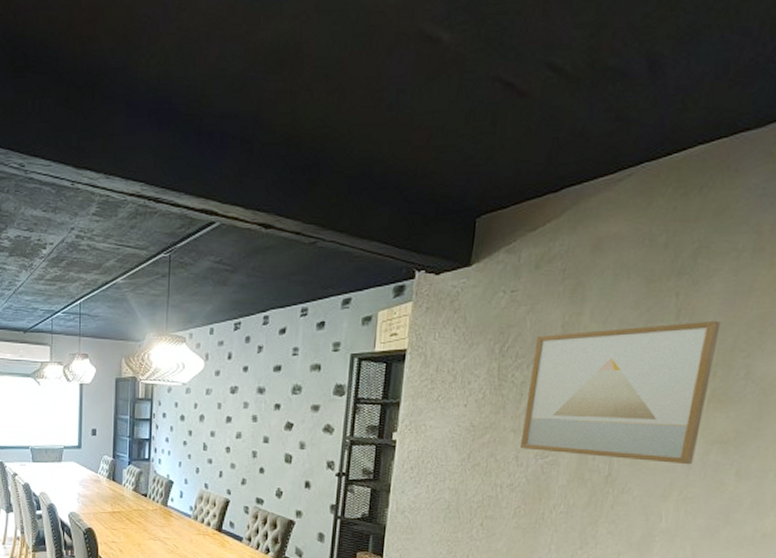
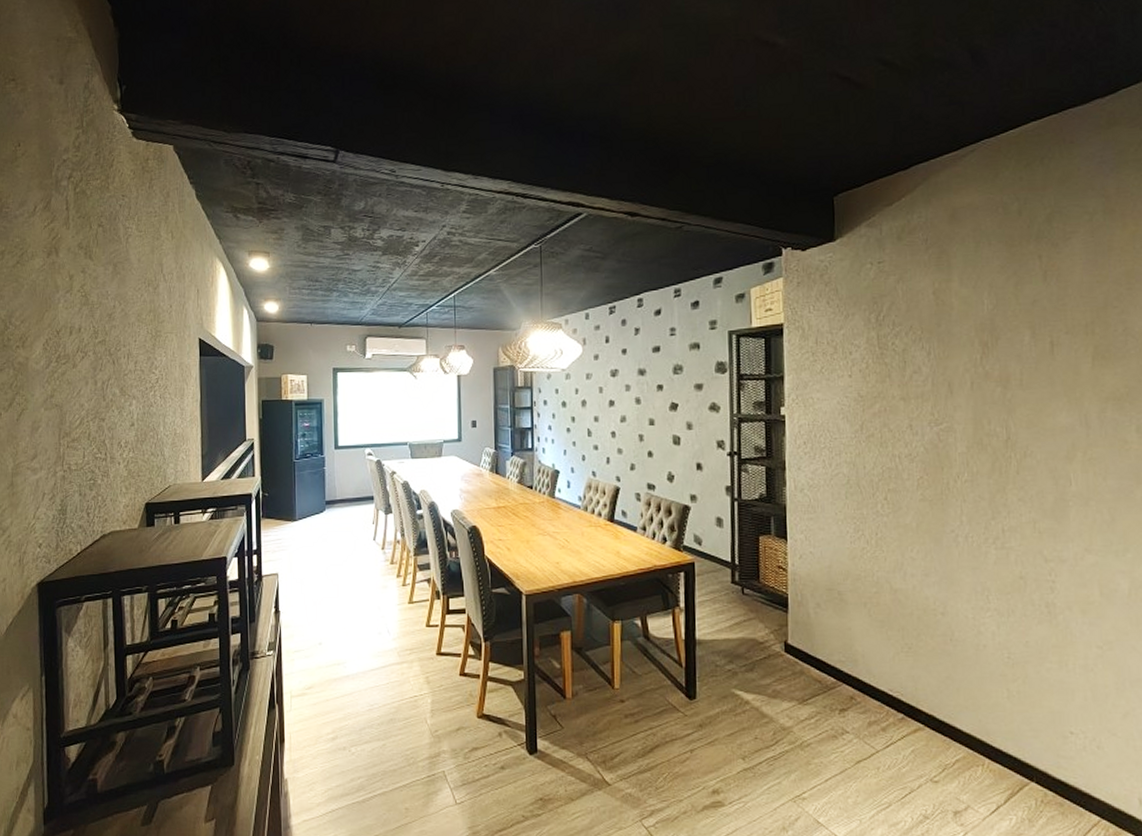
wall art: present [519,320,721,465] -> none [910,279,1091,424]

